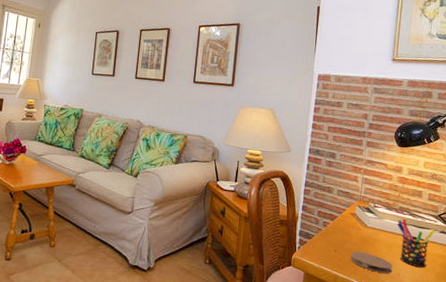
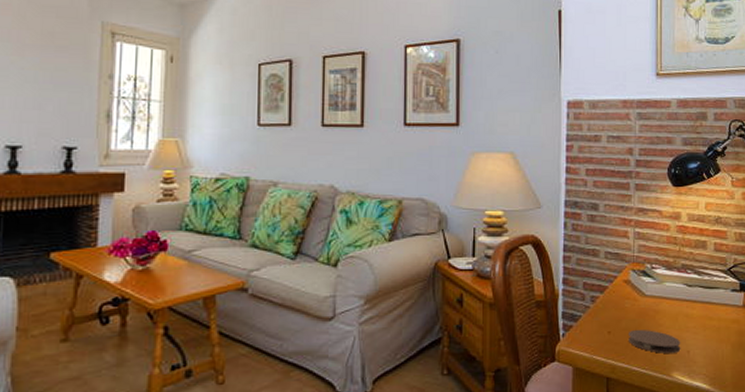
pen holder: present [396,219,435,268] -> none [680,279,725,340]

